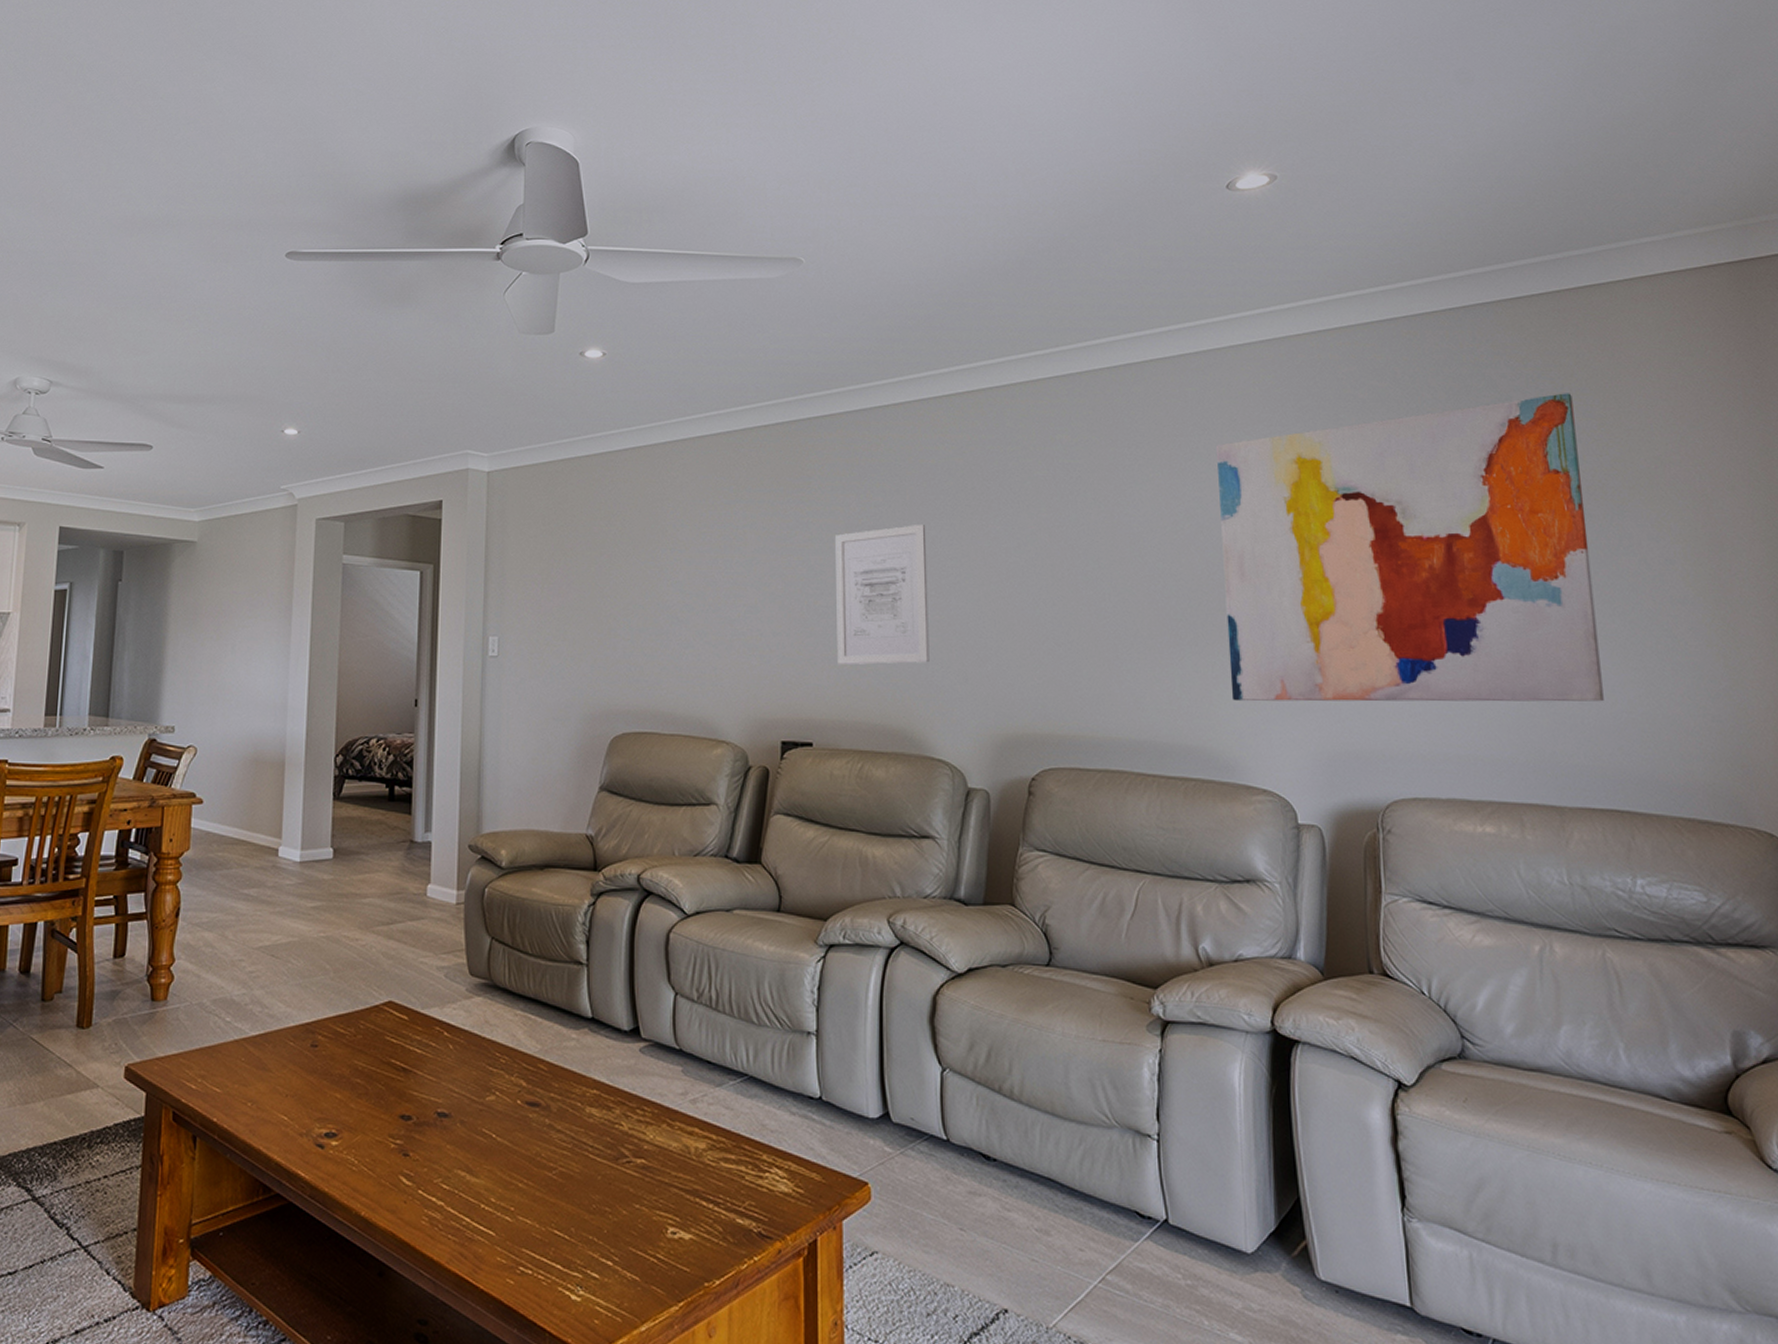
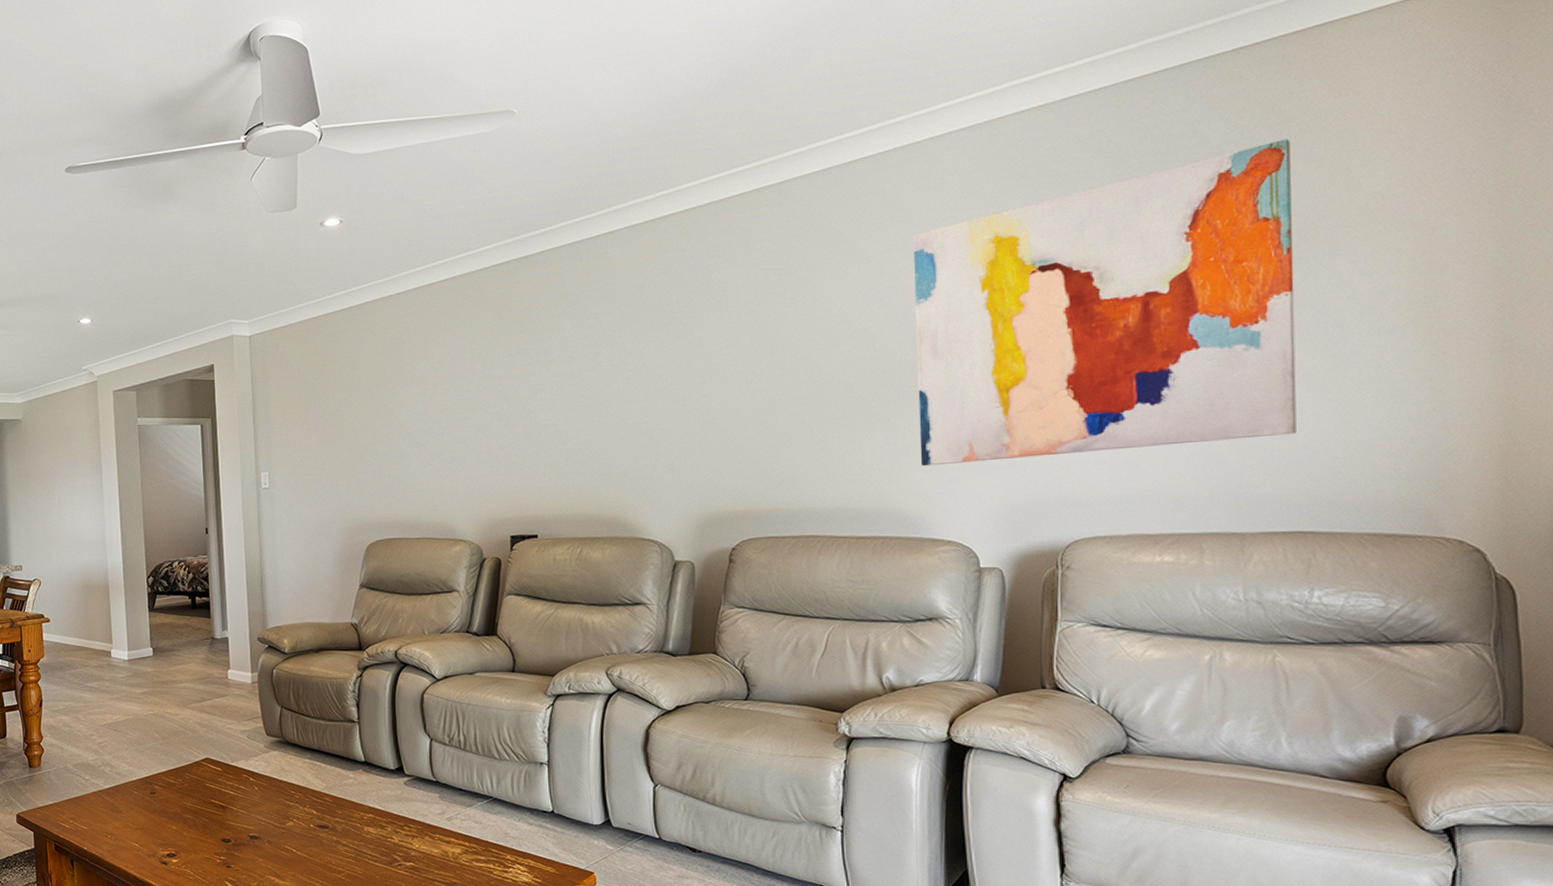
wall art: present [835,524,930,665] -> none [553,338,639,468]

